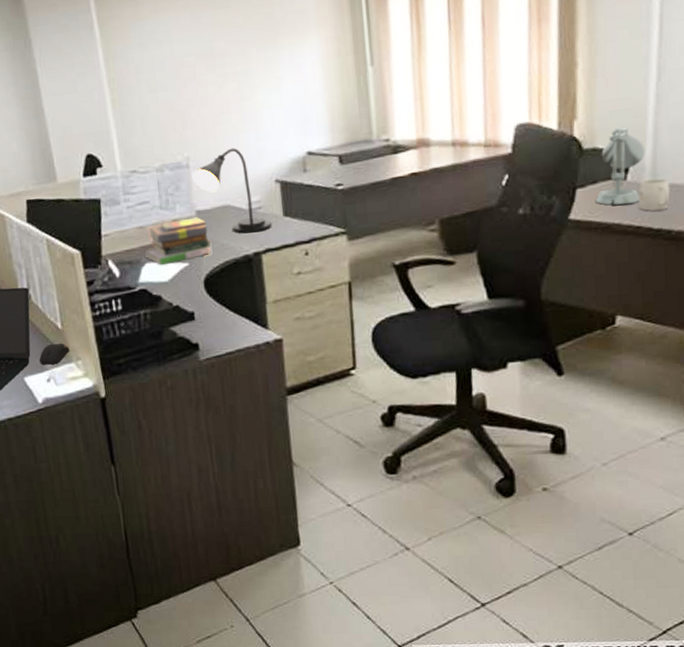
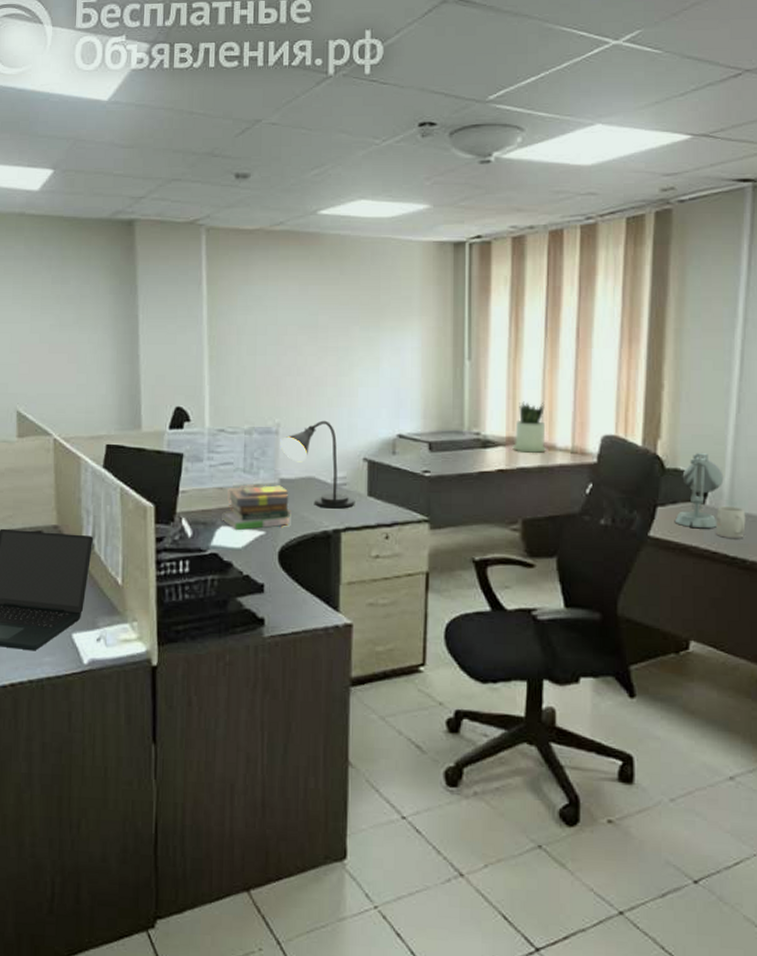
computer mouse: present [39,343,70,365] -> none [92,599,127,623]
planter: none [423,99,460,153] -> present [512,401,547,454]

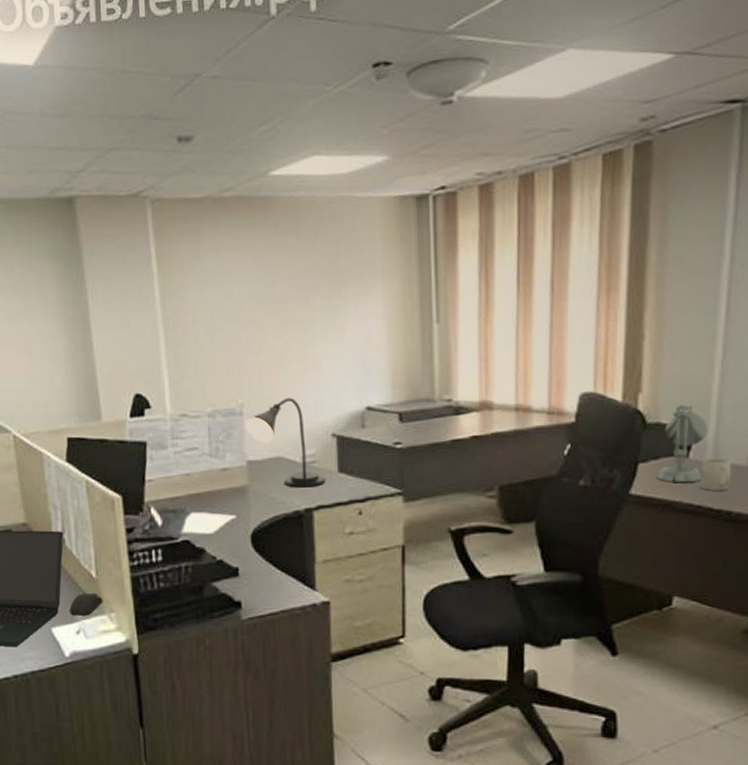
computer mouse: none [92,599,127,623] -> present [70,593,103,616]
books: present [224,485,290,530] -> none [193,467,260,515]
planter: present [512,401,547,454] -> none [486,363,523,418]

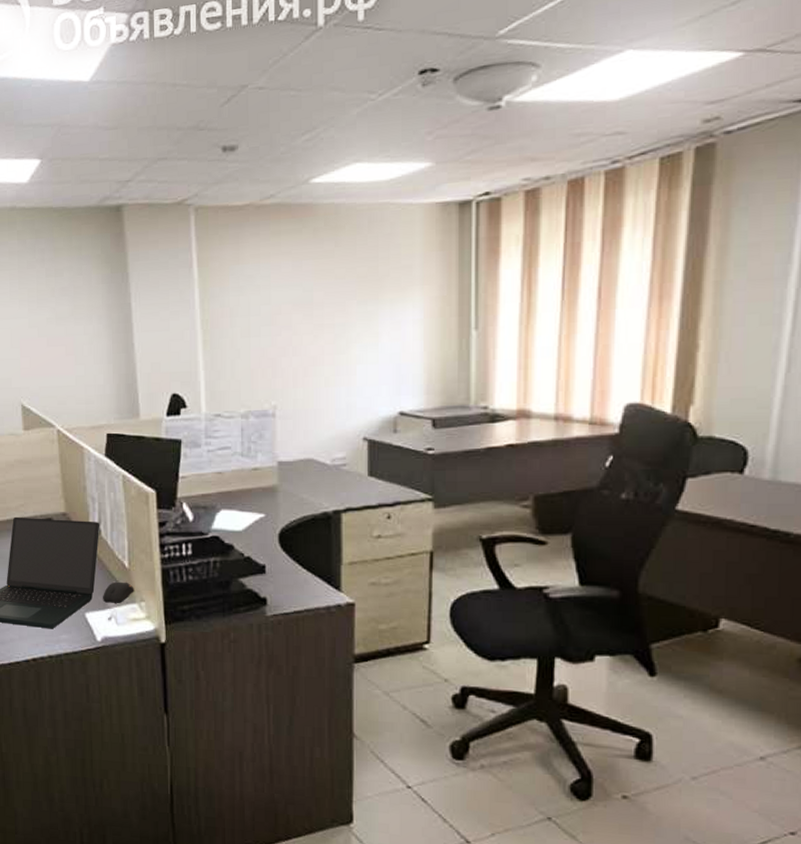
desk lamp: present [245,397,326,488] -> none [277,401,355,490]
desk lamp: present [656,403,709,484] -> none [706,417,767,501]
mug: present [700,458,731,492] -> none [755,476,792,511]

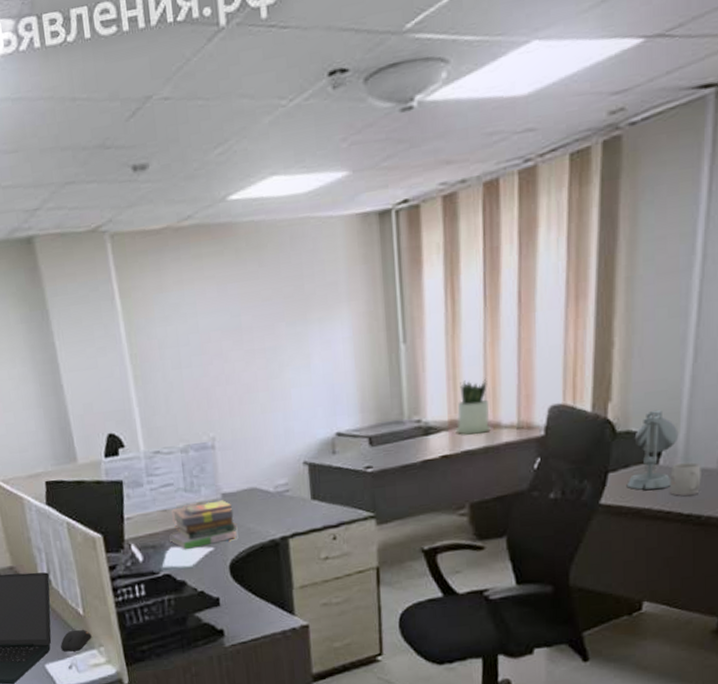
books: none [224,468,289,513] -> present [172,500,237,549]
planter: none [523,371,563,427] -> present [455,379,492,435]
desk lamp: none [706,417,767,501] -> present [626,410,679,491]
mug: none [755,476,792,511] -> present [670,462,701,496]

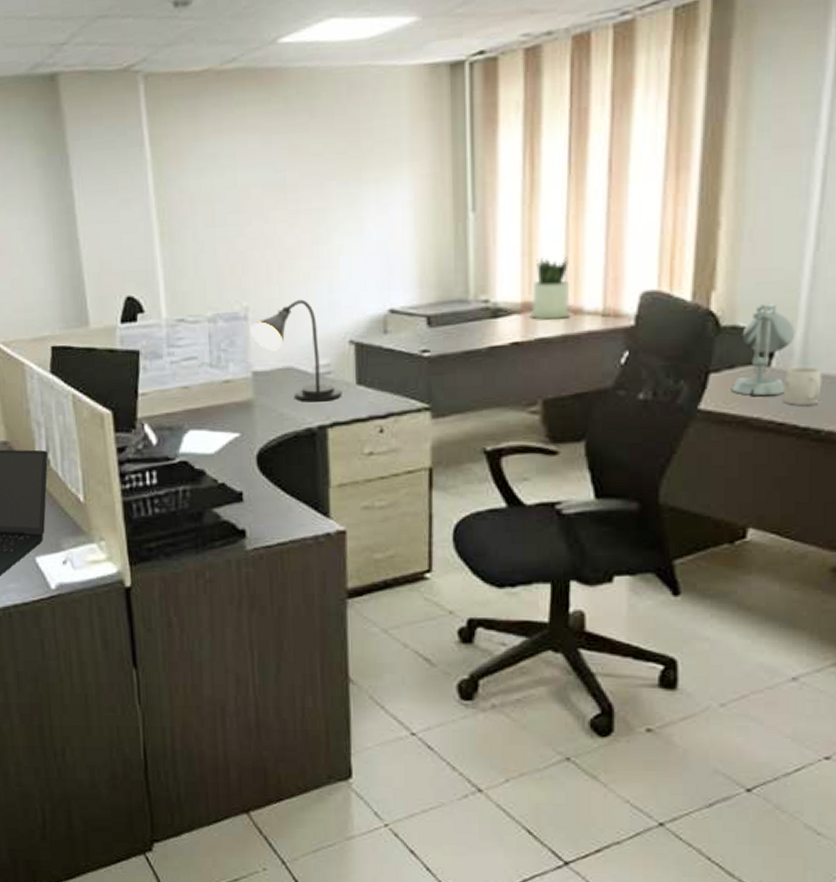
computer mouse: present [61,629,92,652] -> none [55,519,92,544]
books: present [172,500,237,549] -> none [192,379,268,433]
desk lamp: none [217,428,300,518] -> present [250,299,342,402]

